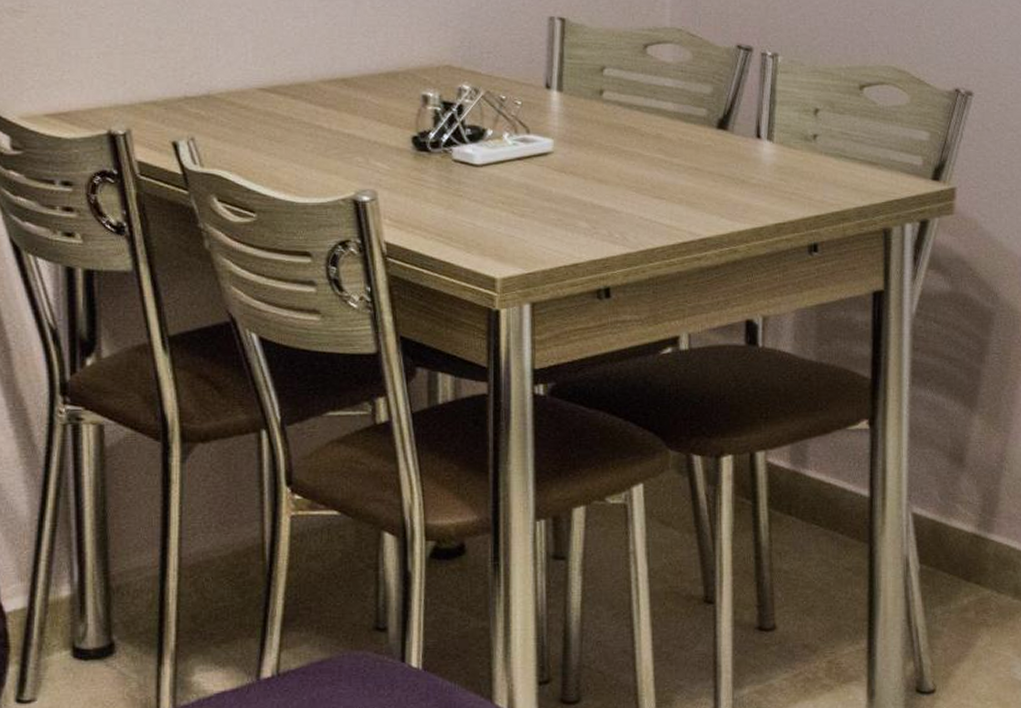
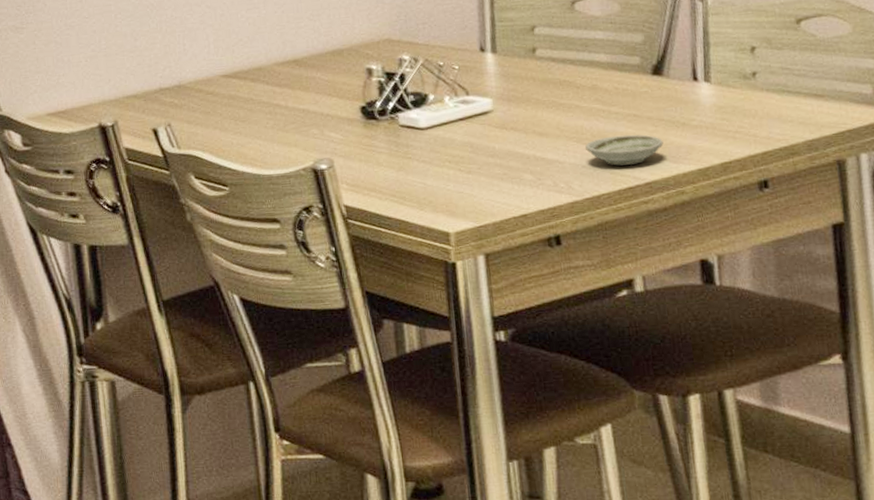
saucer: none [644,188,722,219] -> present [585,134,664,166]

